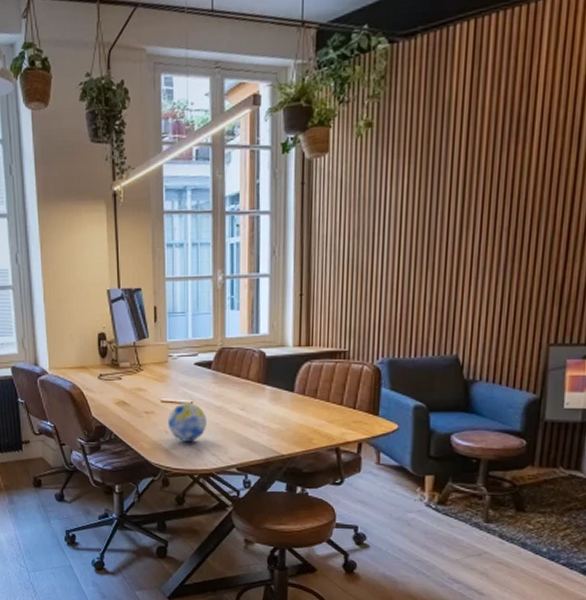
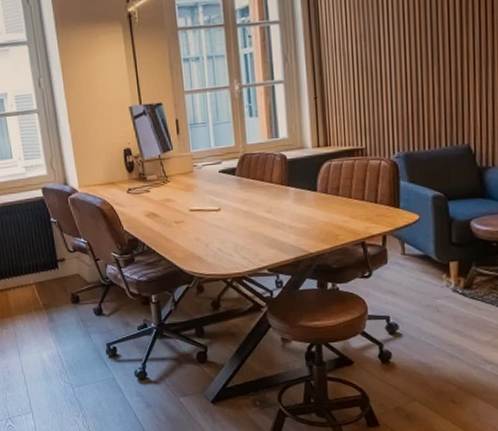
decorative ball: present [167,403,207,442] -> none [197,209,236,247]

